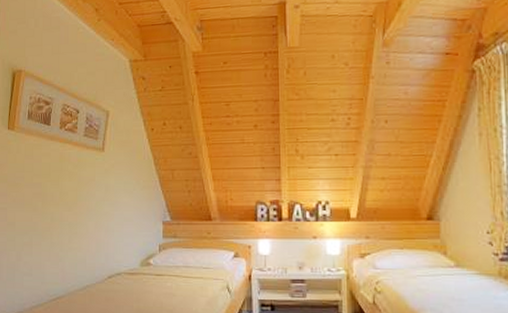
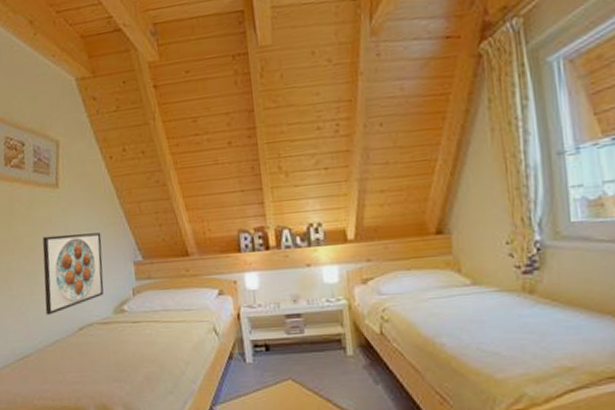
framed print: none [81,192,137,263] -> present [42,232,104,315]

